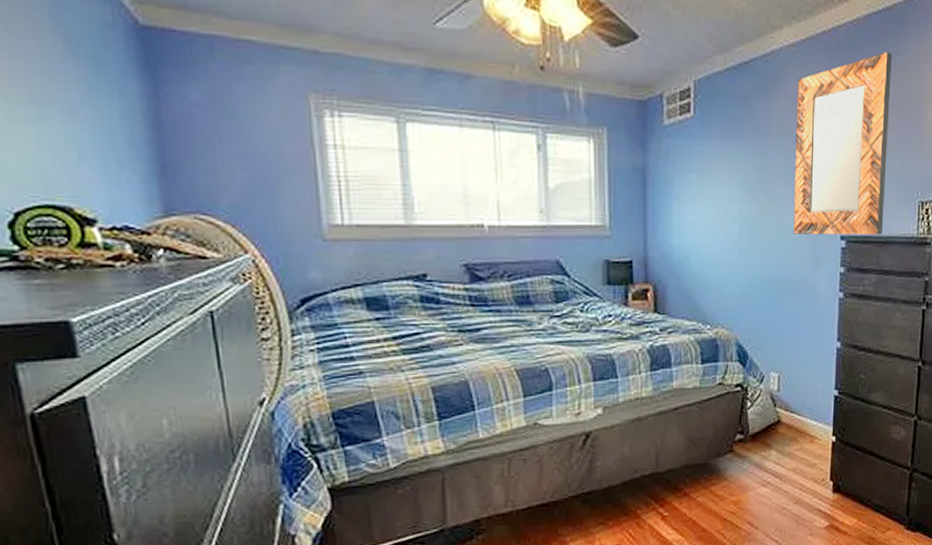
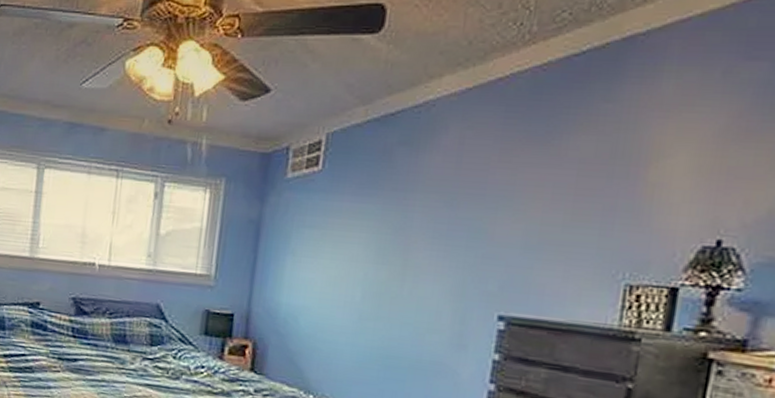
home mirror: present [793,52,892,235] -> none [431,100,598,321]

